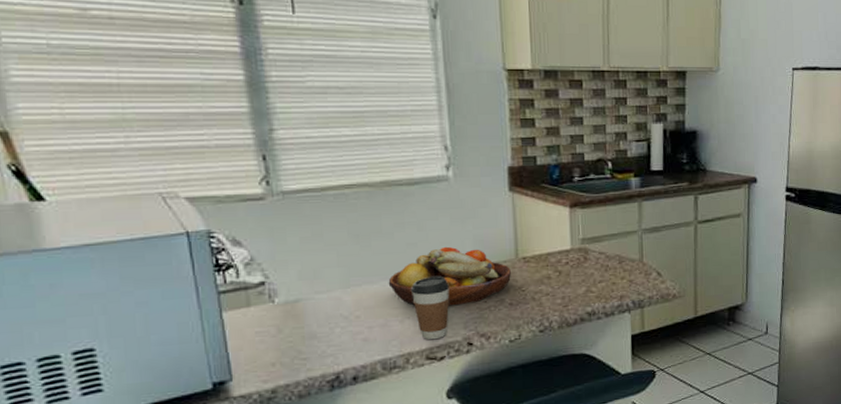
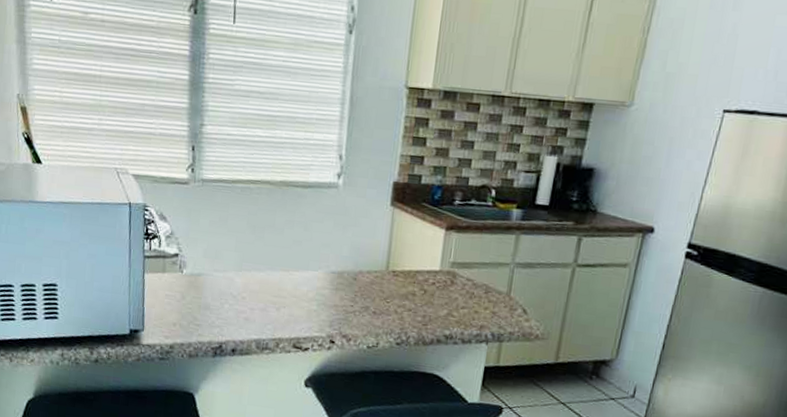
fruit bowl: present [388,246,511,306] -> none [272,248,380,305]
coffee cup: present [411,277,450,340] -> none [290,274,323,332]

